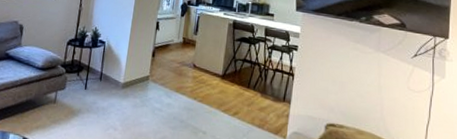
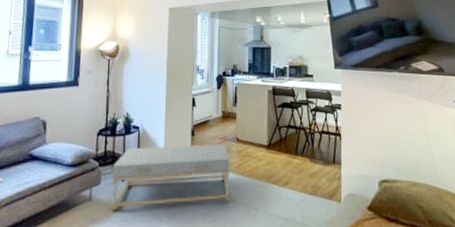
coffee table: none [73,60,186,122] -> present [112,143,230,212]

